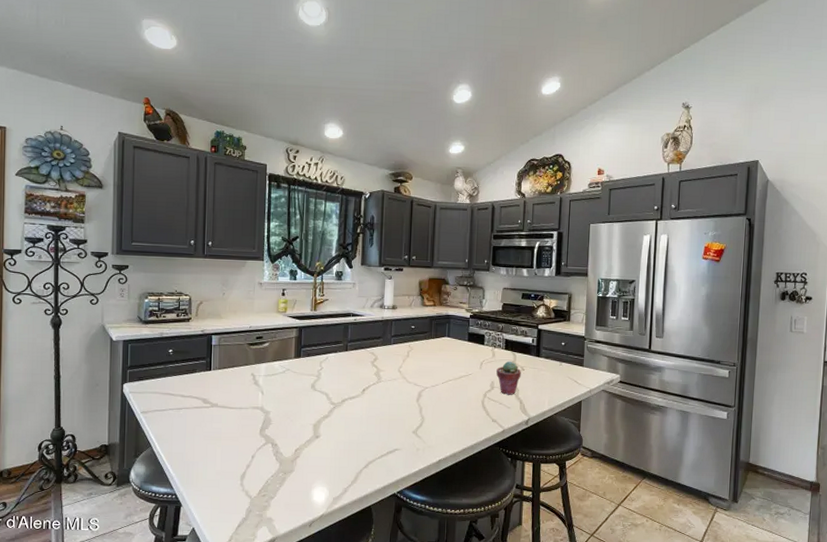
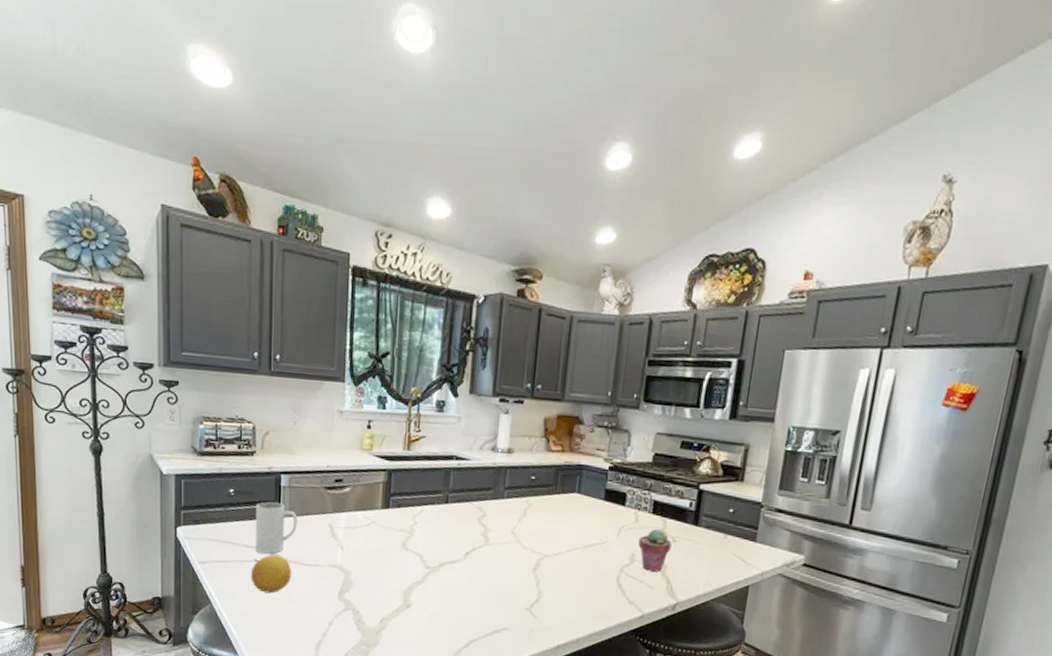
fruit: none [185,401,221,435] -> present [250,554,292,594]
mug: none [189,358,226,401] -> present [255,502,298,554]

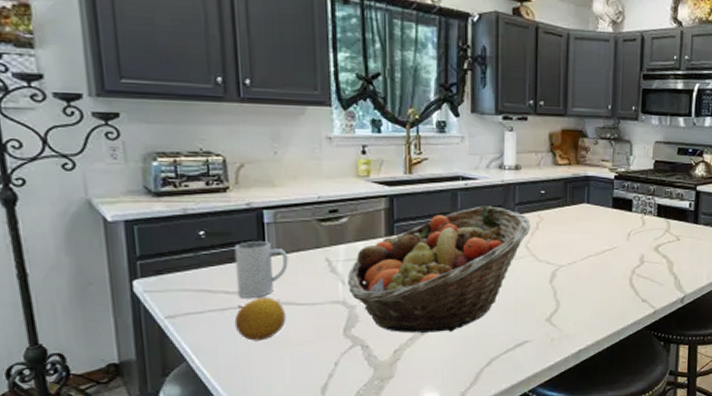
fruit basket: none [346,487,519,609] -> present [348,206,531,333]
potted succulent: present [638,528,672,572] -> none [647,229,676,270]

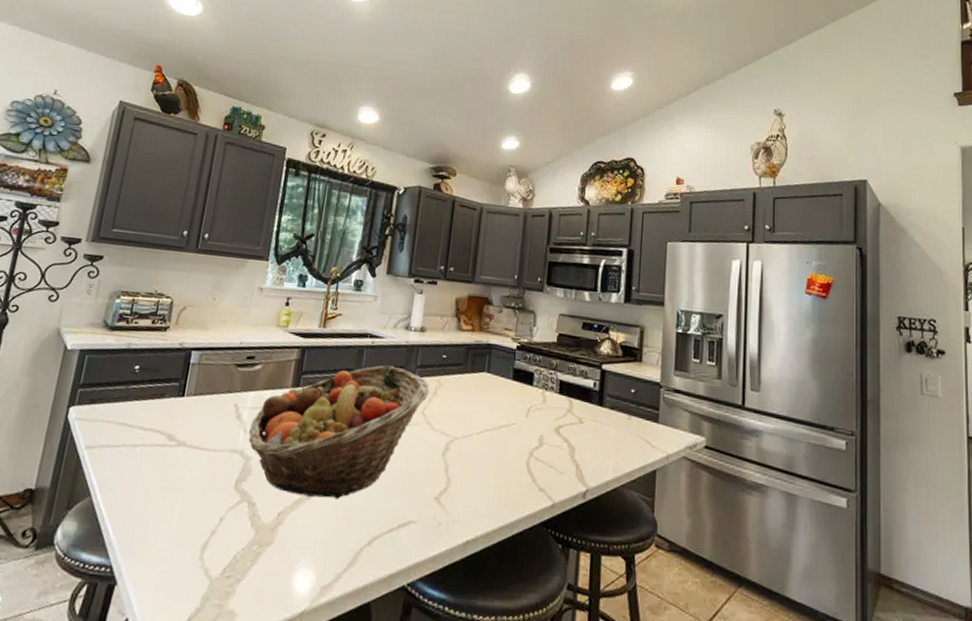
mug: present [234,242,288,298] -> none [151,380,203,437]
fruit: present [234,297,286,341] -> none [140,437,188,484]

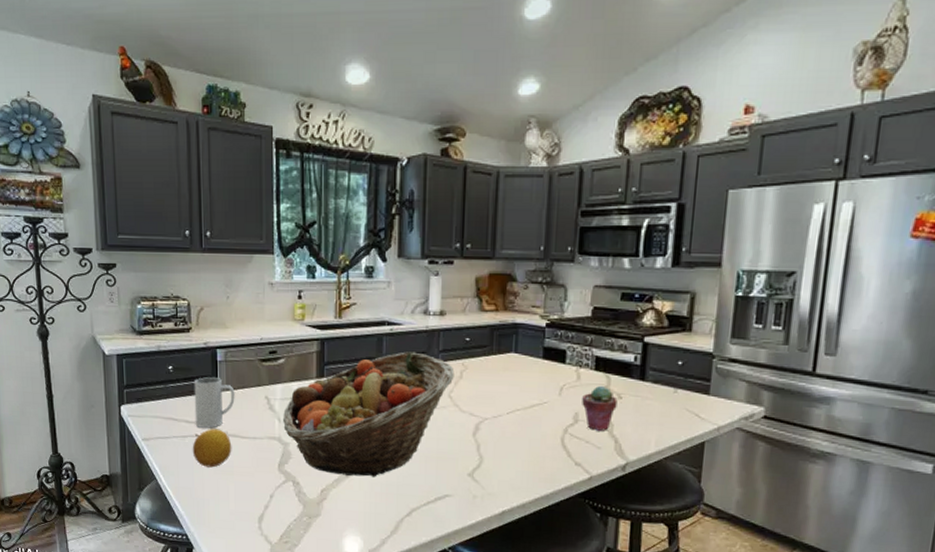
fruit: none [140,437,188,484] -> present [192,428,232,468]
mug: none [151,380,203,437] -> present [194,377,235,428]
potted succulent: none [547,409,579,456] -> present [582,385,618,431]

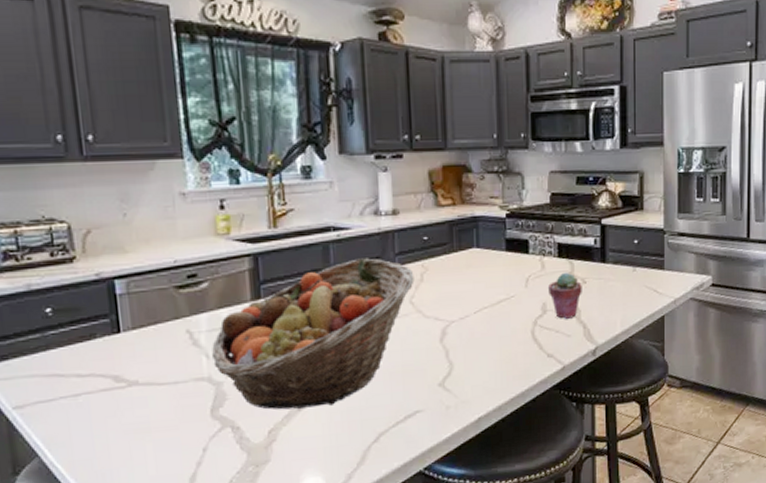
fruit: present [192,428,232,468] -> none [88,378,147,429]
mug: present [194,377,235,428] -> none [84,315,145,381]

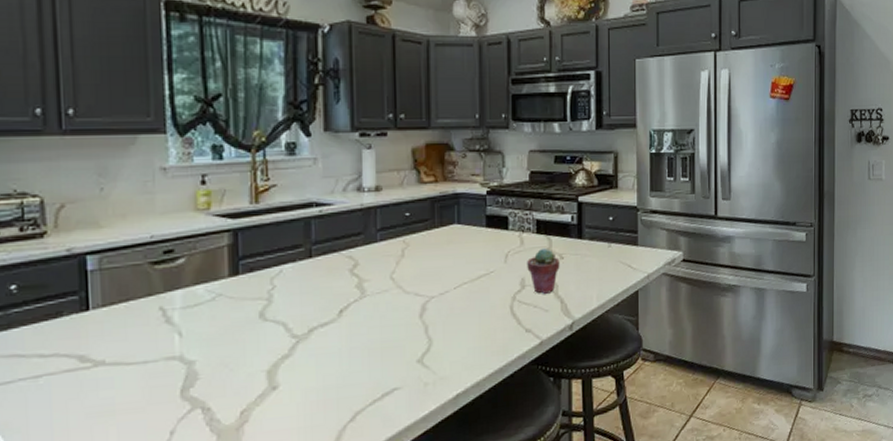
fruit basket: present [212,258,415,410] -> none [185,233,396,389]

